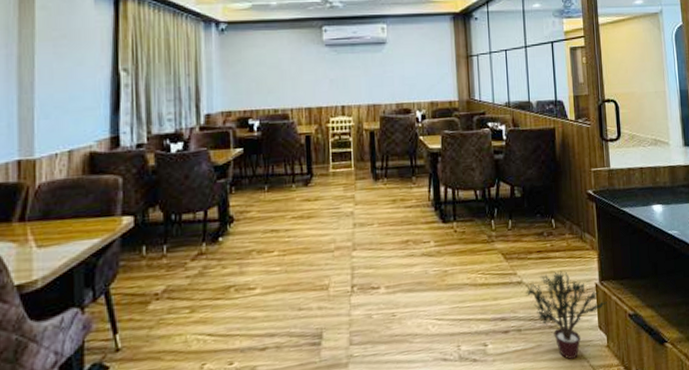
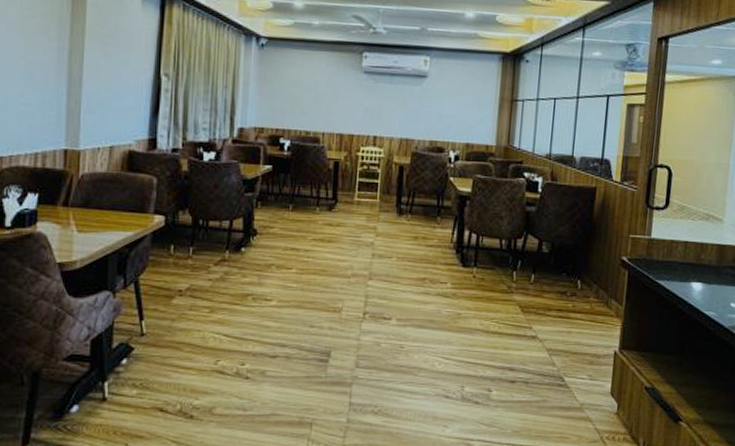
potted plant: present [526,270,607,359] -> none [539,332,624,419]

